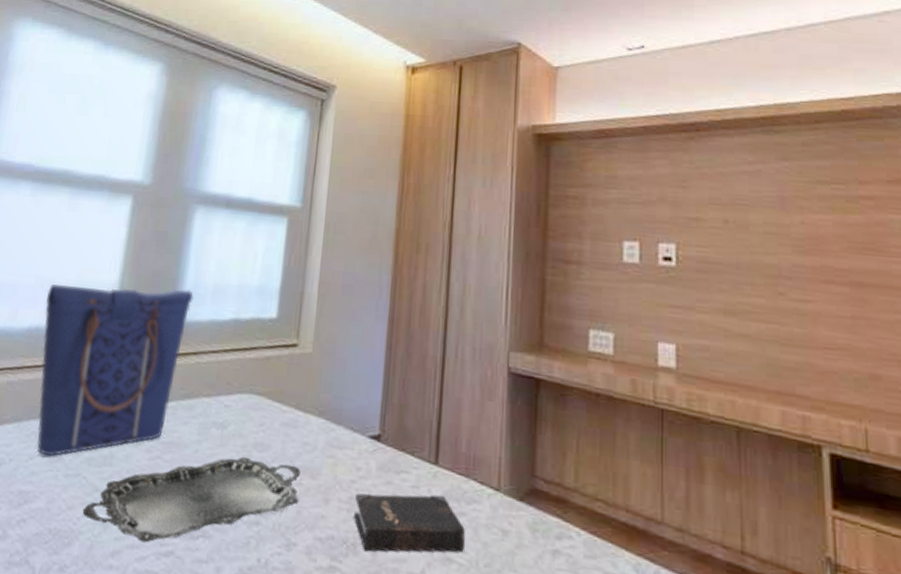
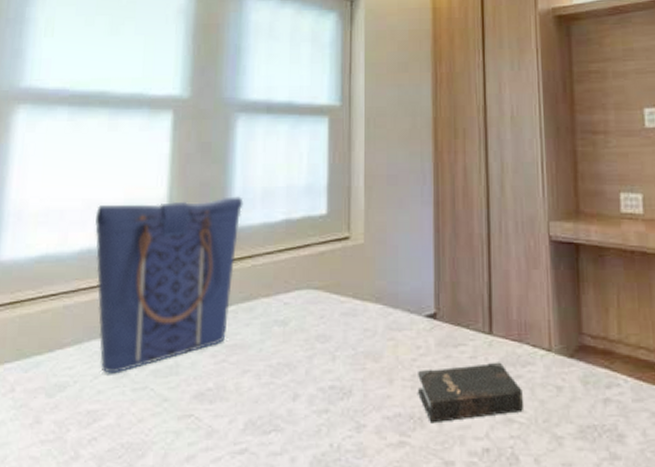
serving tray: present [82,456,301,543] -> none [153,349,365,444]

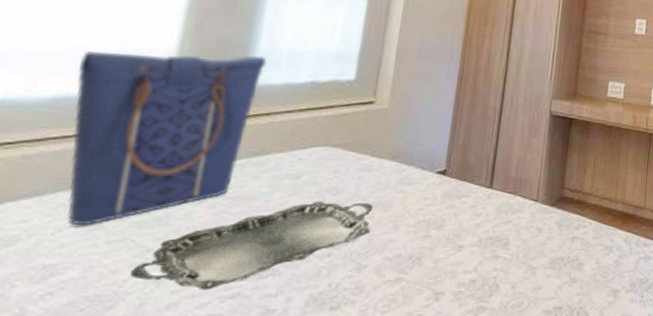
serving tray: none [153,349,365,444] -> present [129,200,373,290]
hardback book: present [418,362,523,424] -> none [420,210,510,262]

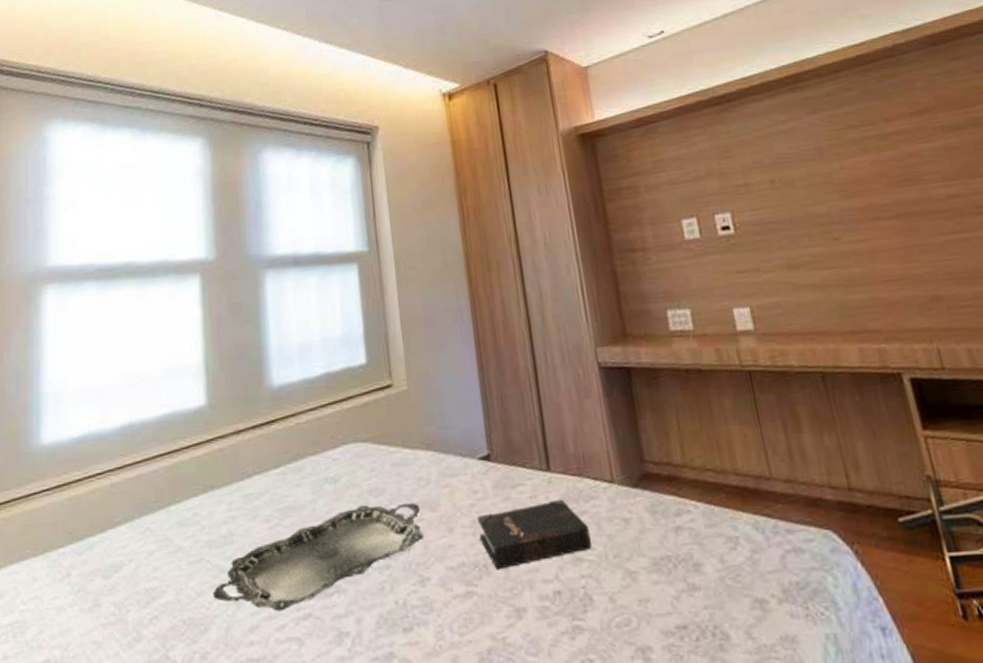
tote bag: present [67,51,267,226] -> none [134,354,281,549]
hardback book: none [420,210,510,262] -> present [477,499,591,570]

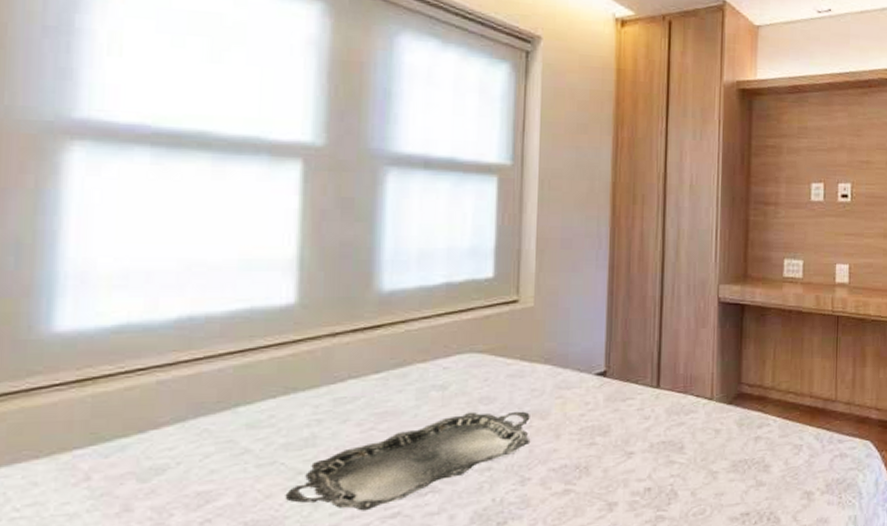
hardback book: present [477,499,591,570] -> none [585,412,684,471]

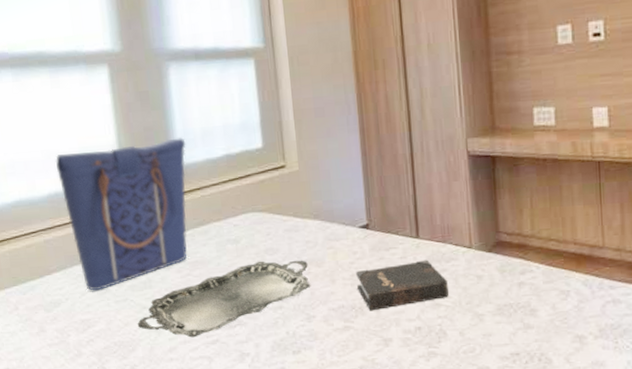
tote bag: none [198,258,395,451] -> present [56,138,188,291]
hardback book: none [585,412,684,471] -> present [356,260,449,311]

